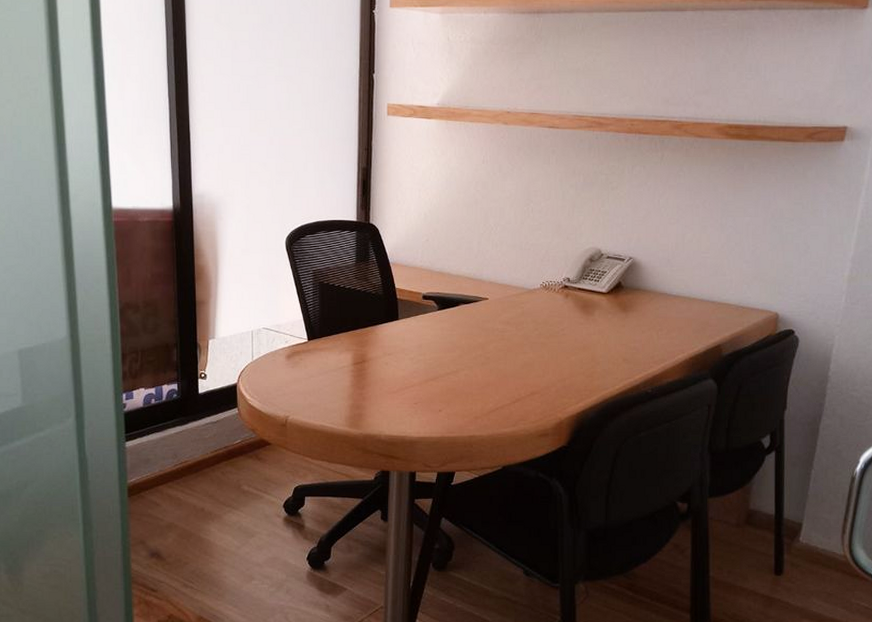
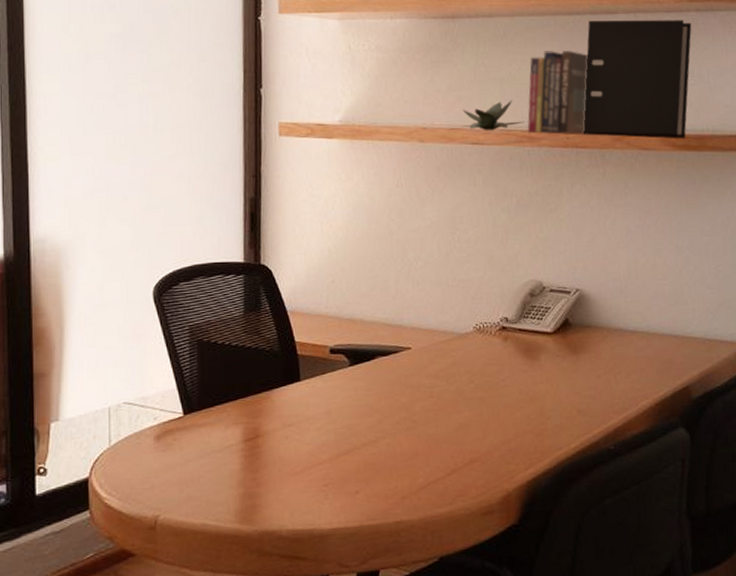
plant: none [540,89,596,116] -> present [461,100,525,131]
books: none [597,45,656,123] -> present [527,51,588,135]
binder: none [647,17,754,129] -> present [583,20,692,139]

